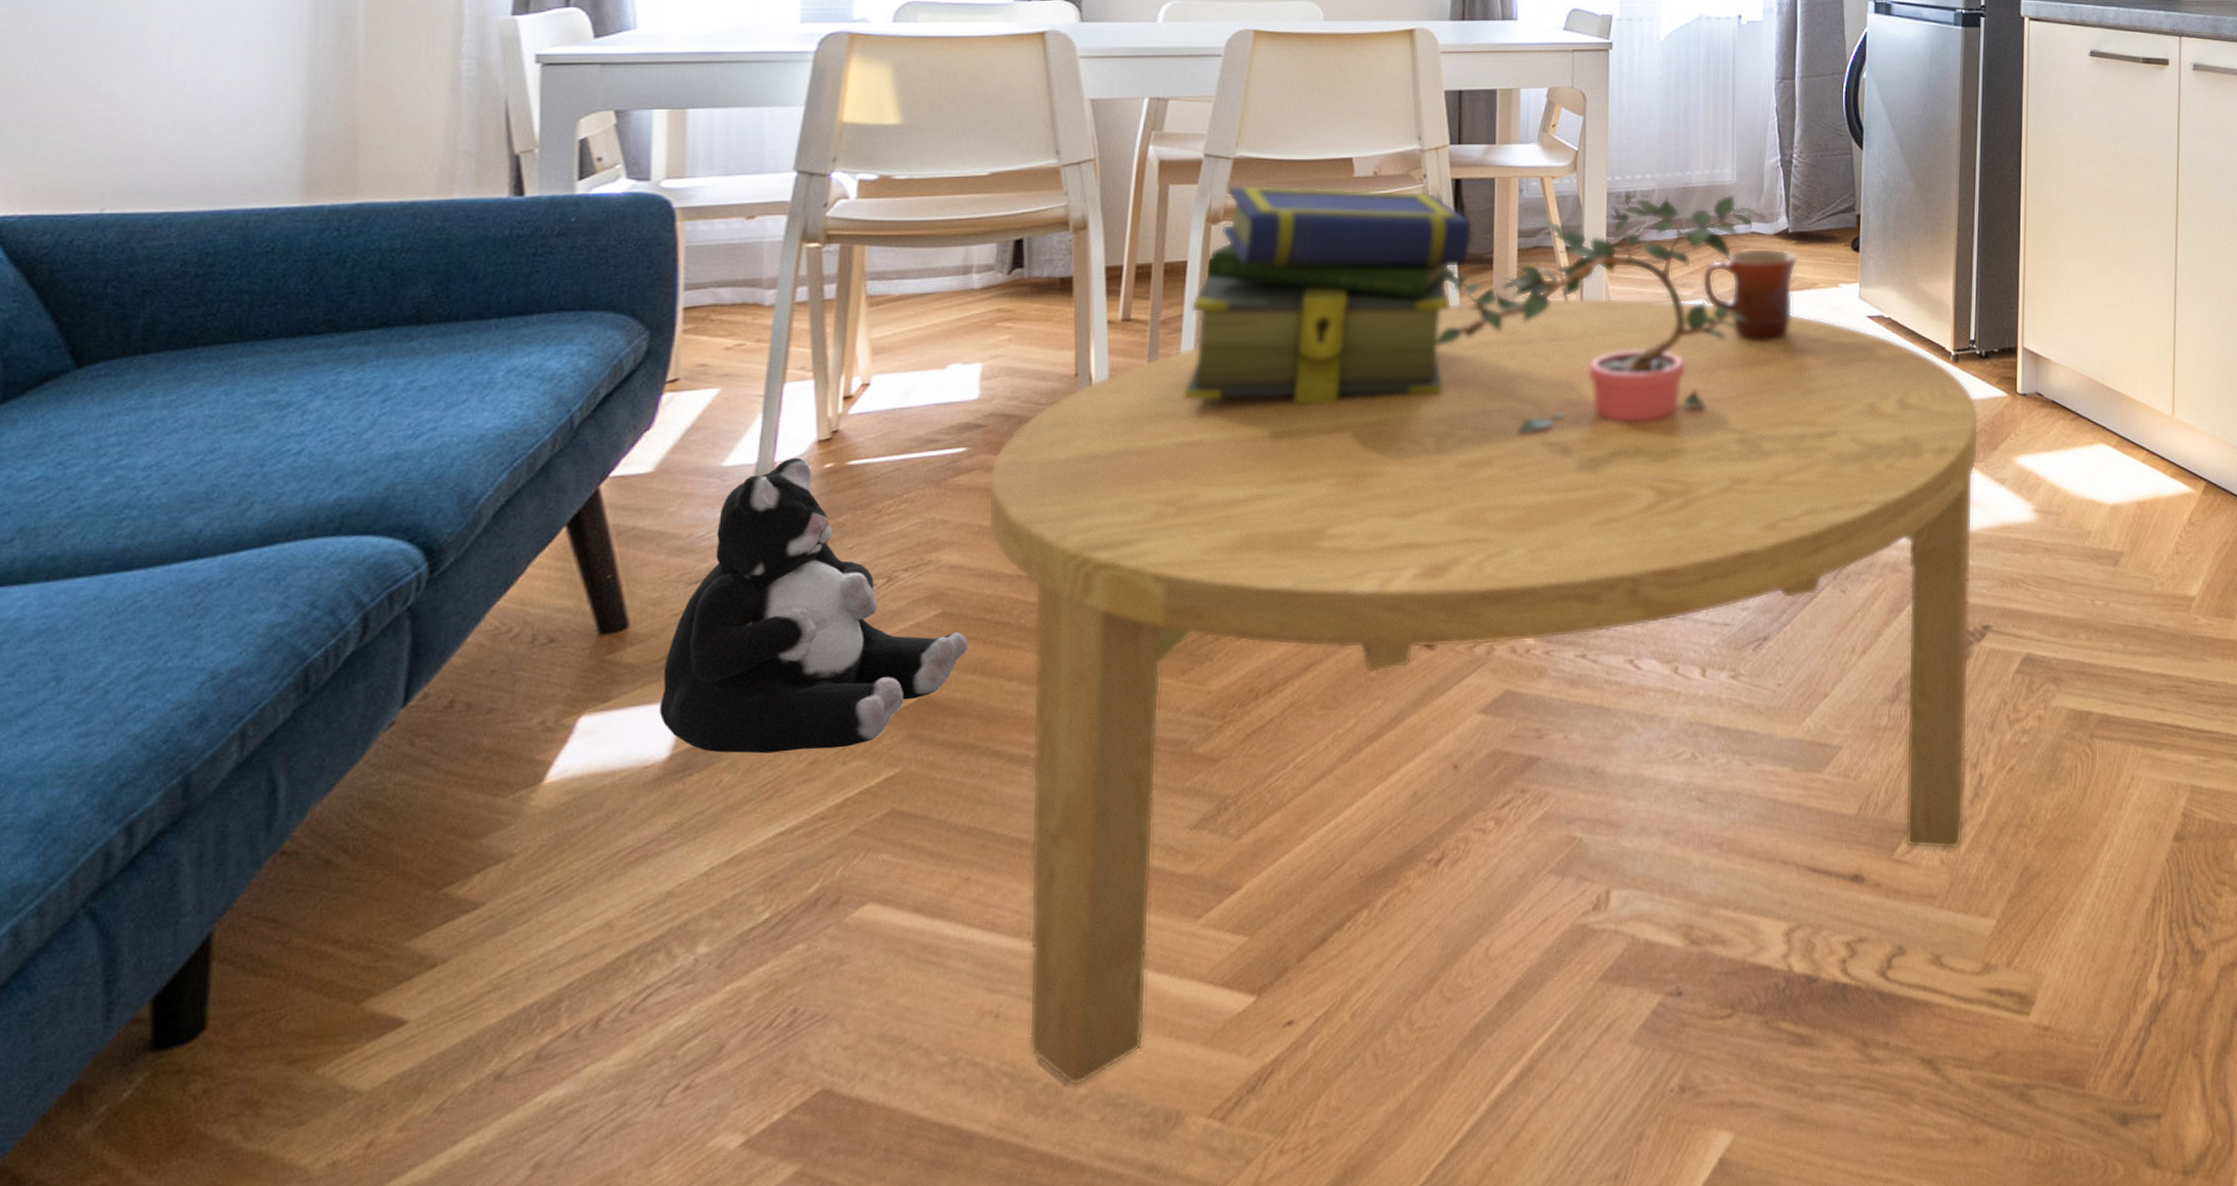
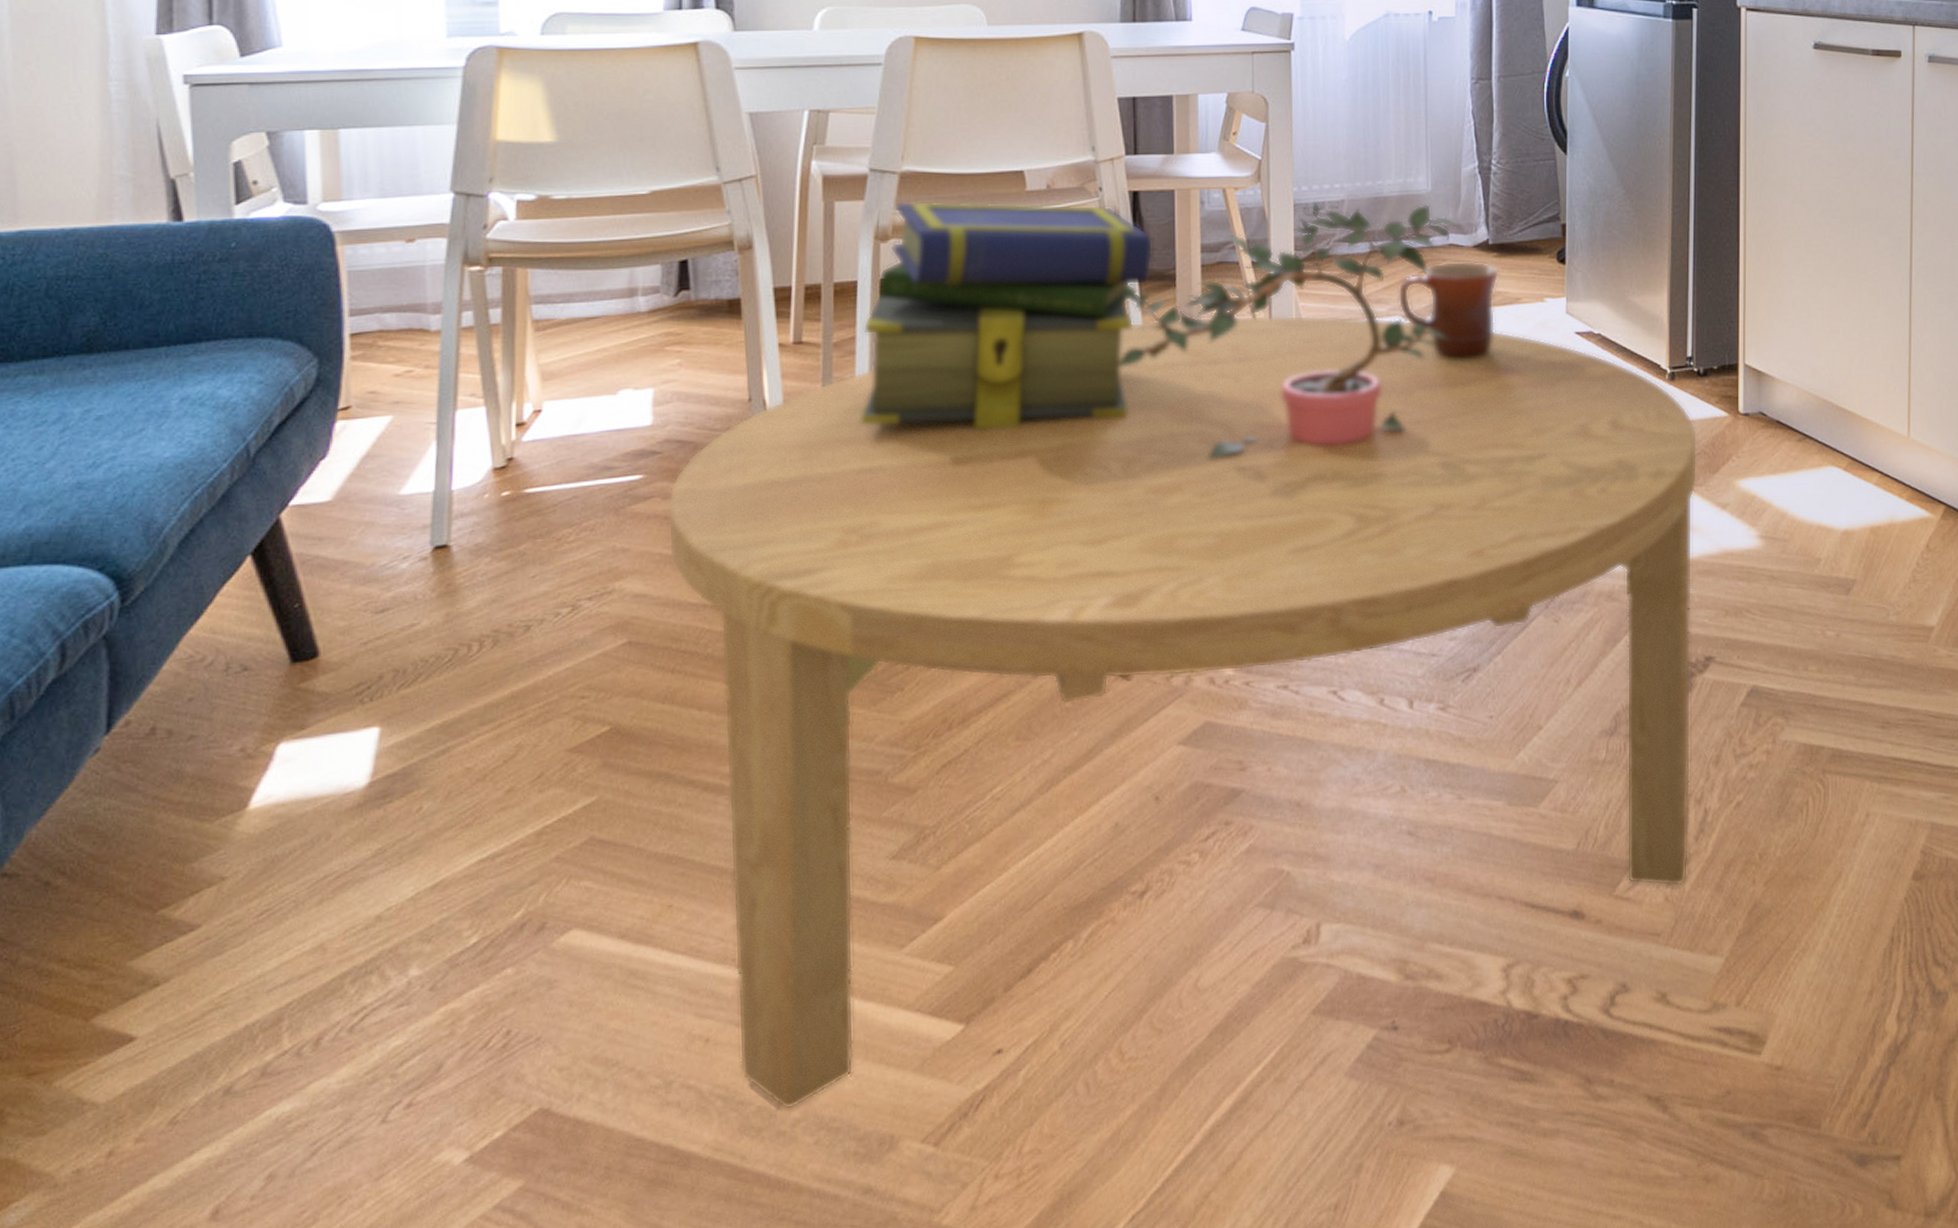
plush toy: present [660,457,968,754] -> none [356,485,657,782]

